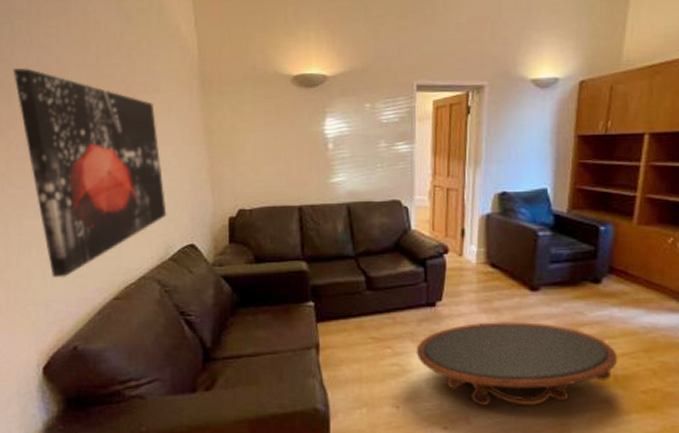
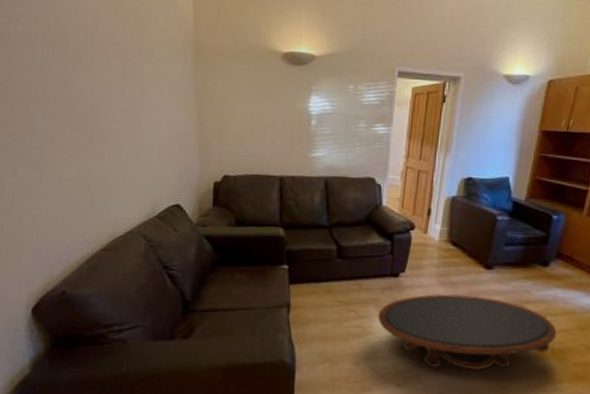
wall art: present [13,68,167,278] -> none [12,23,156,228]

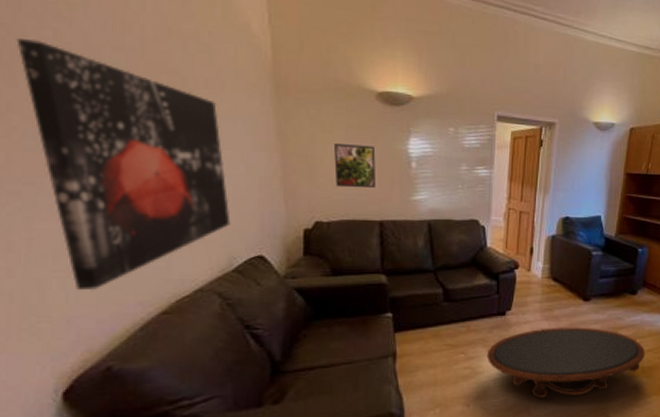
wall art: none [12,23,156,228] -> present [16,38,231,291]
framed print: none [242,103,279,145] -> present [334,144,376,188]

